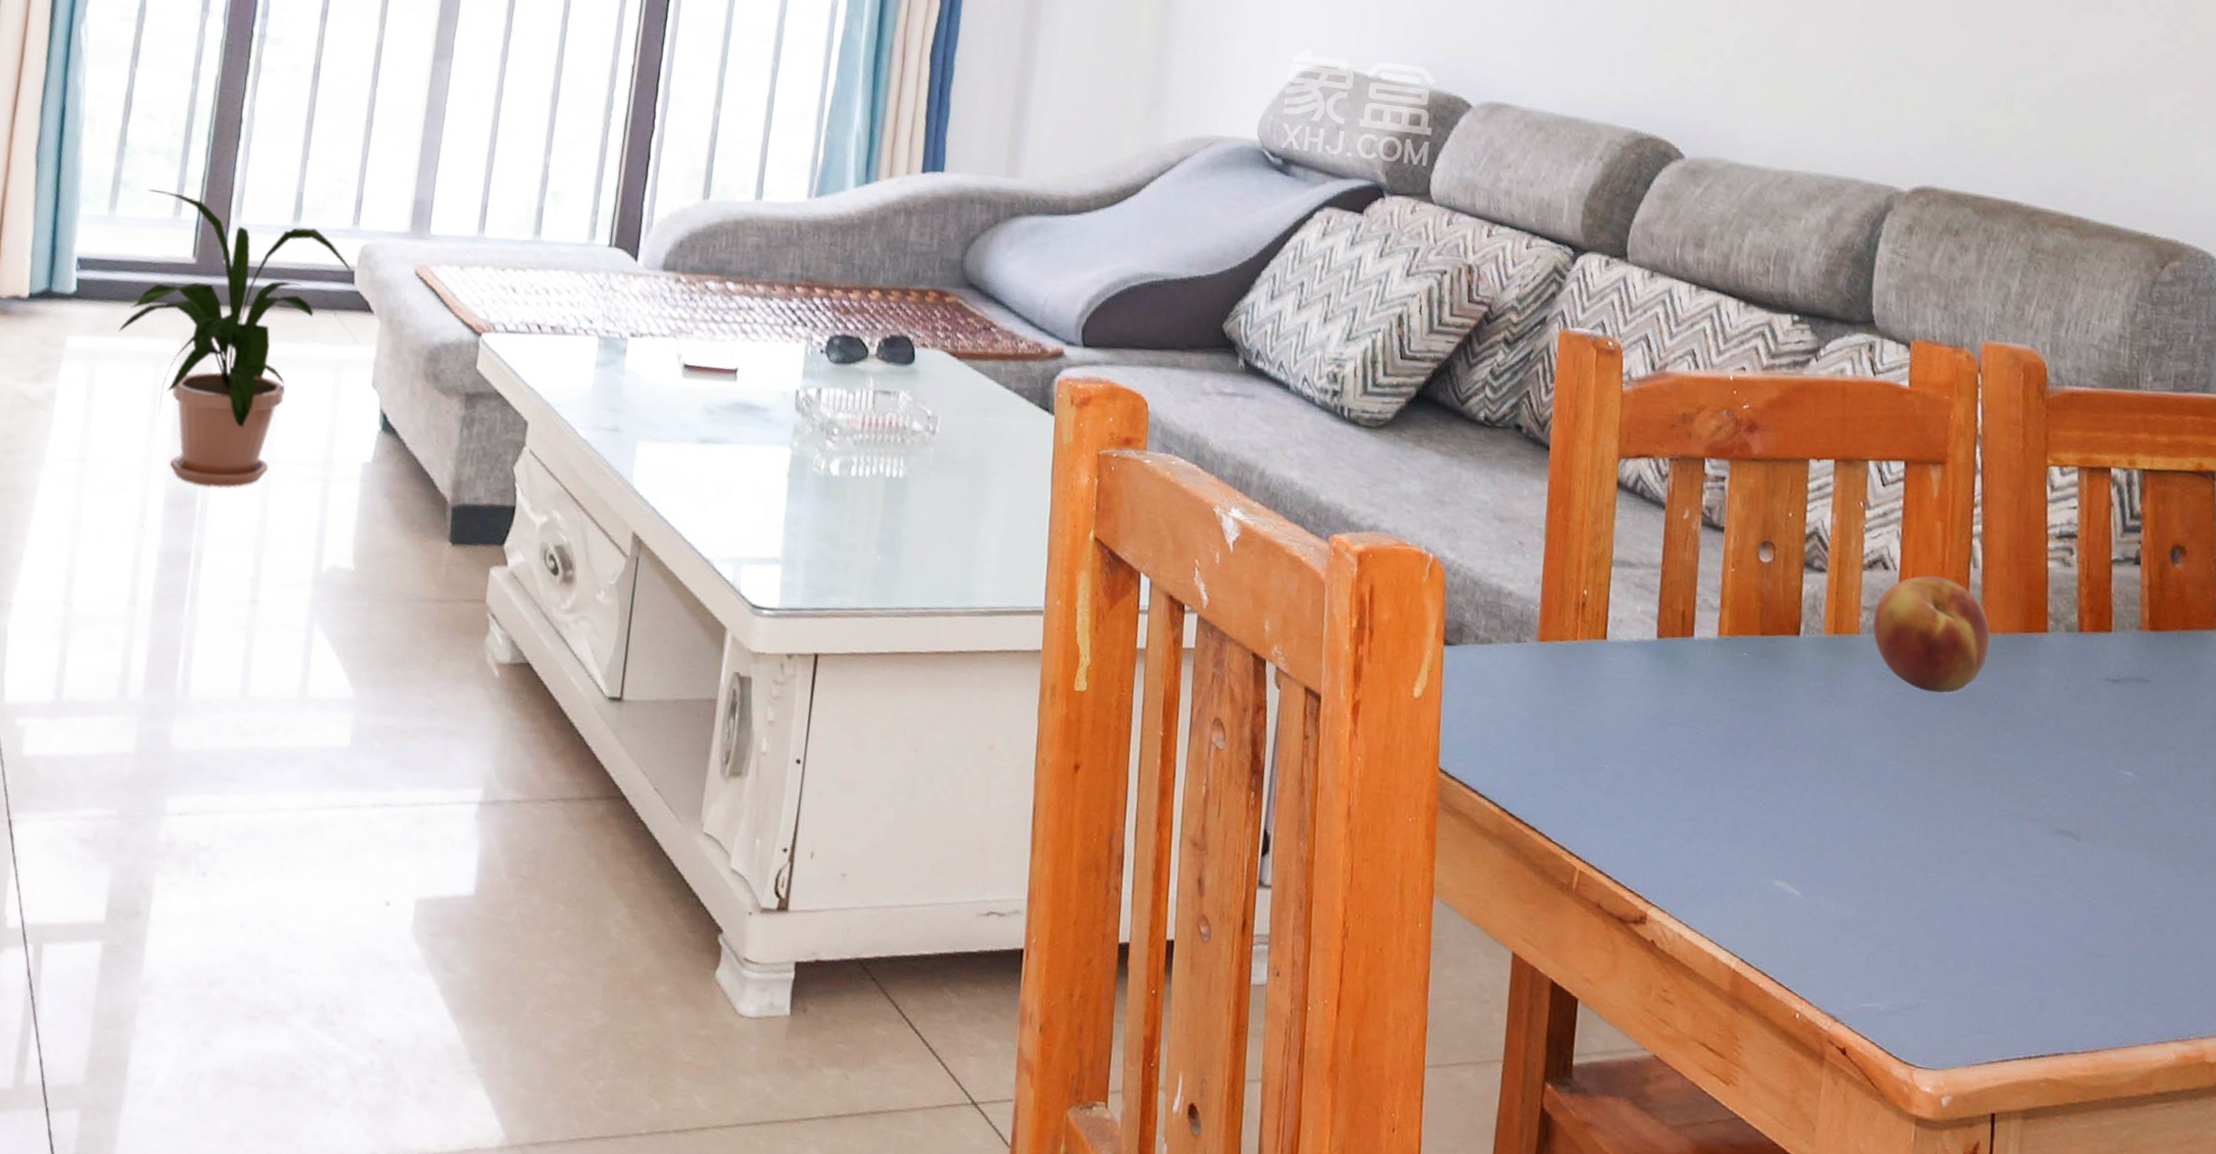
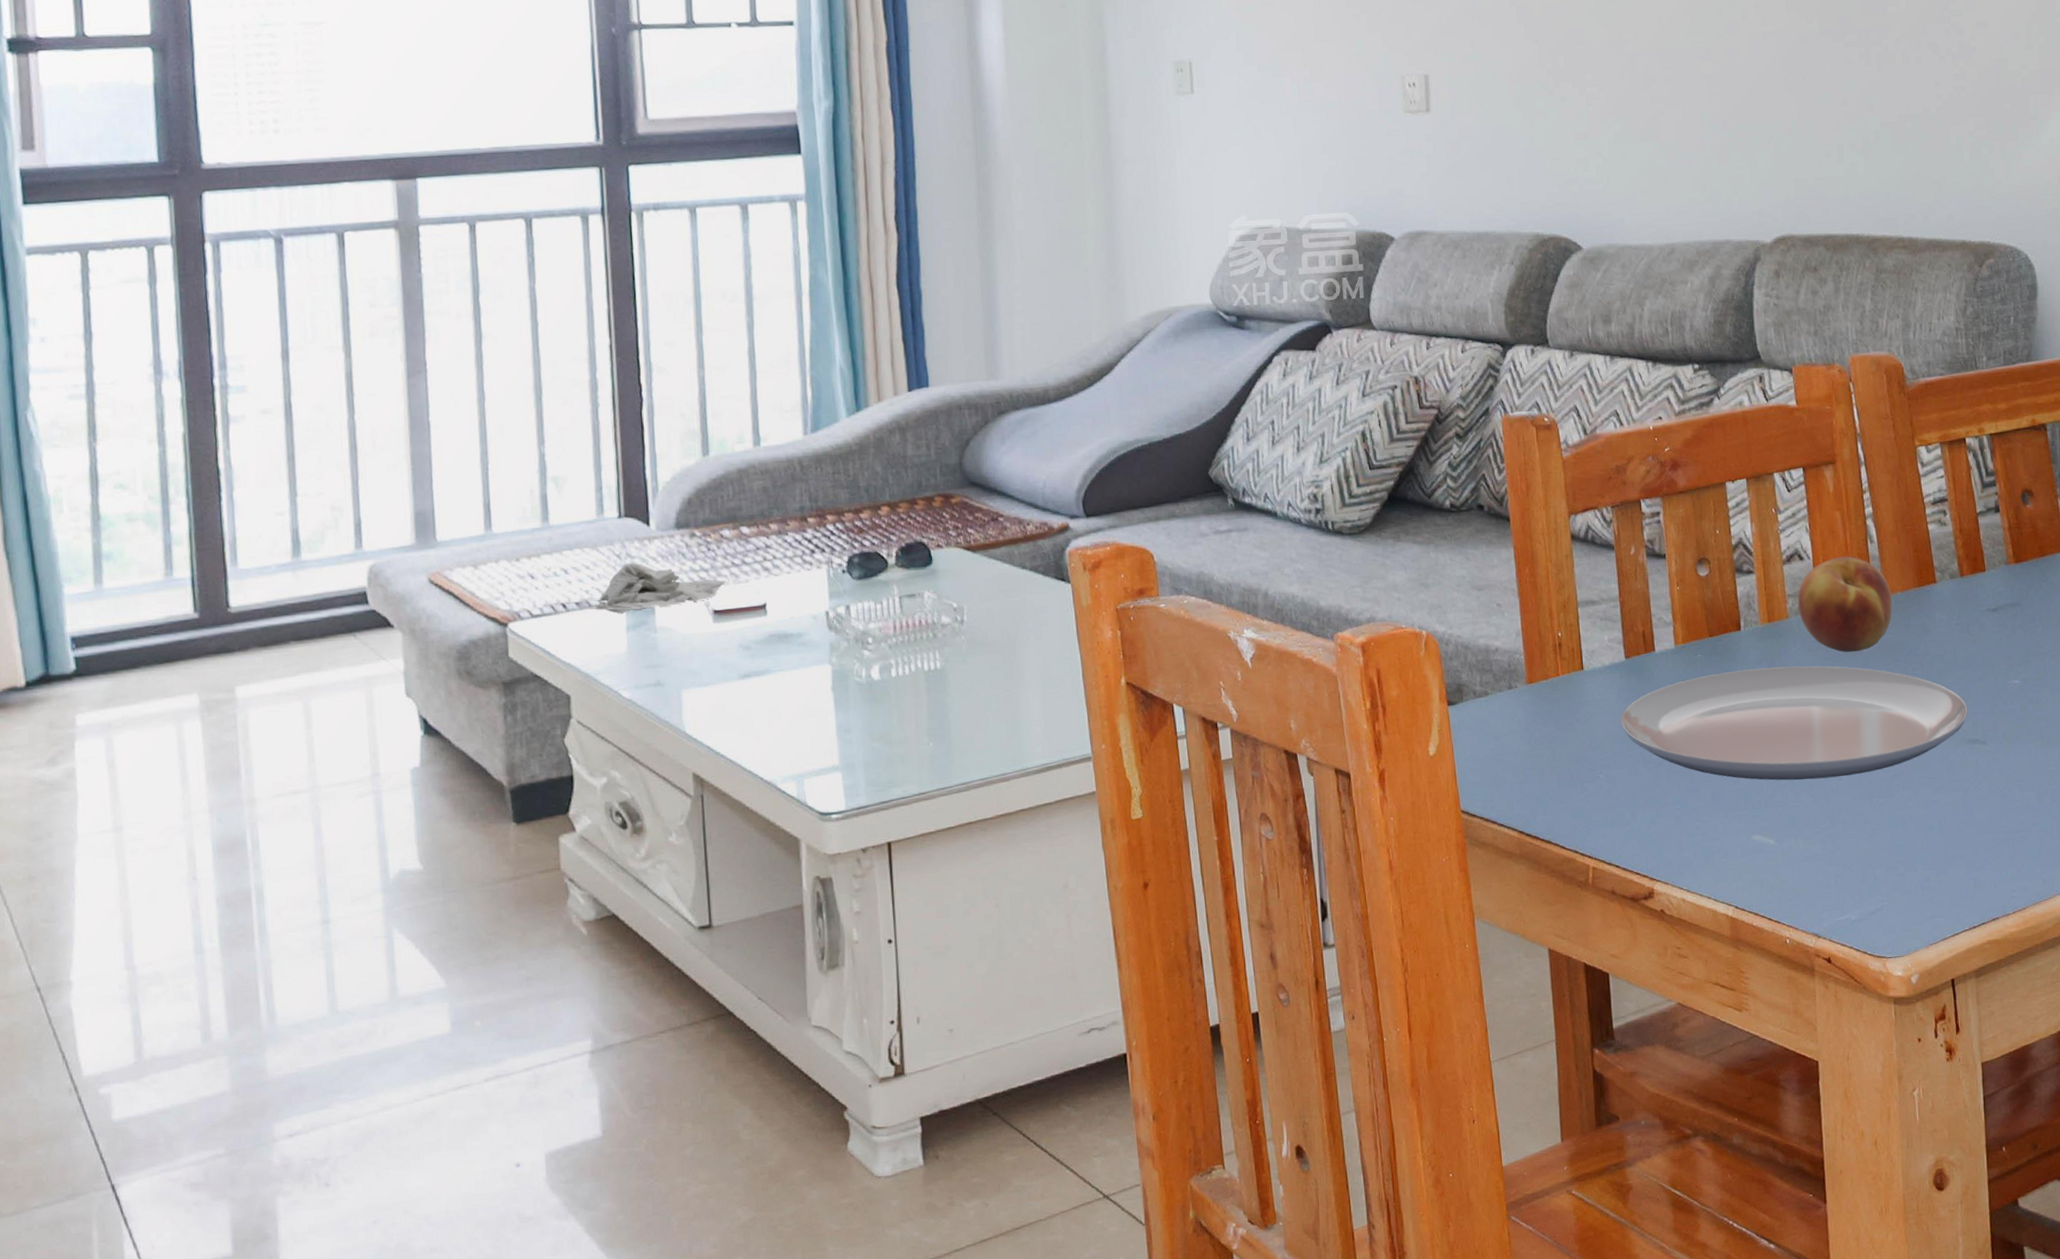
house plant: present [118,189,352,487] -> none [130,554,364,827]
tissue: none [563,295,702,351] -> present [590,562,726,613]
plate: none [1640,678,2063,840] -> present [1621,666,1968,781]

